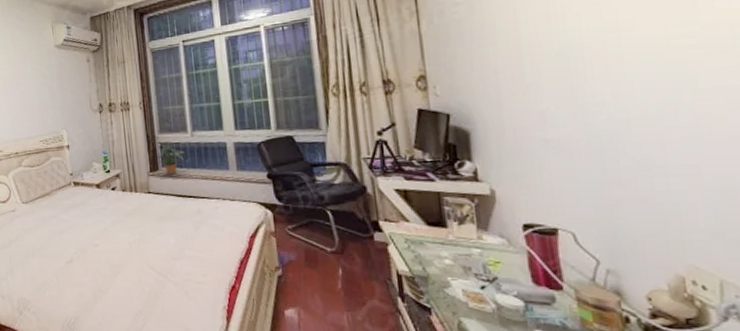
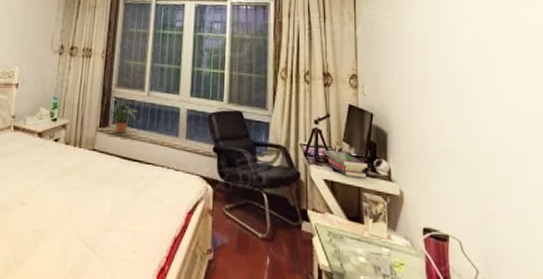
books: none [391,159,447,183] -> present [323,150,367,179]

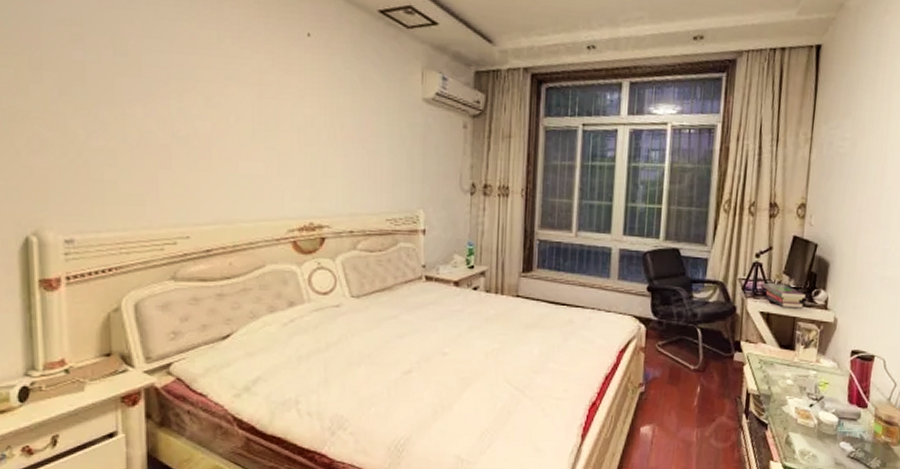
potted plant: present [109,99,138,134] -> none [533,242,565,278]

